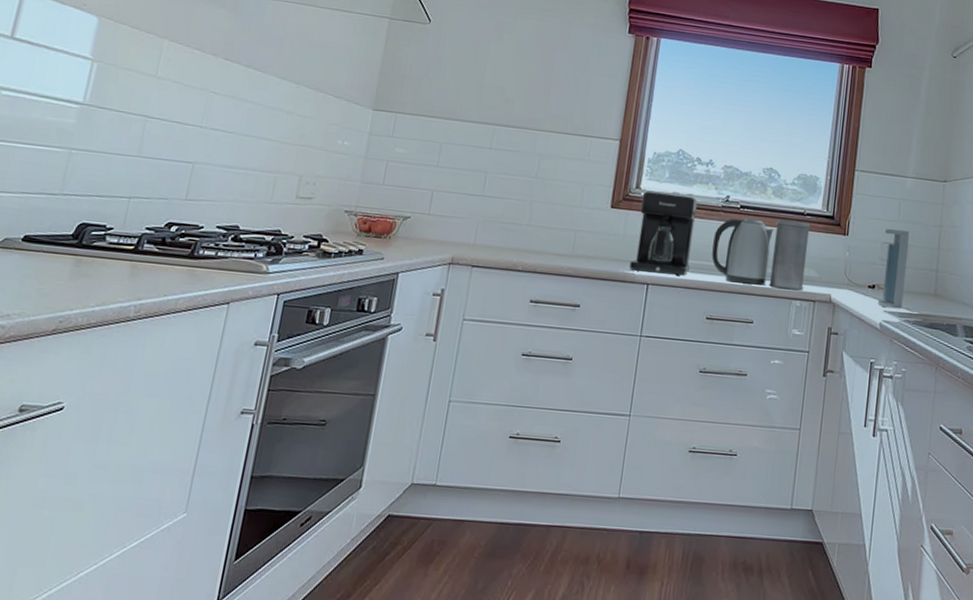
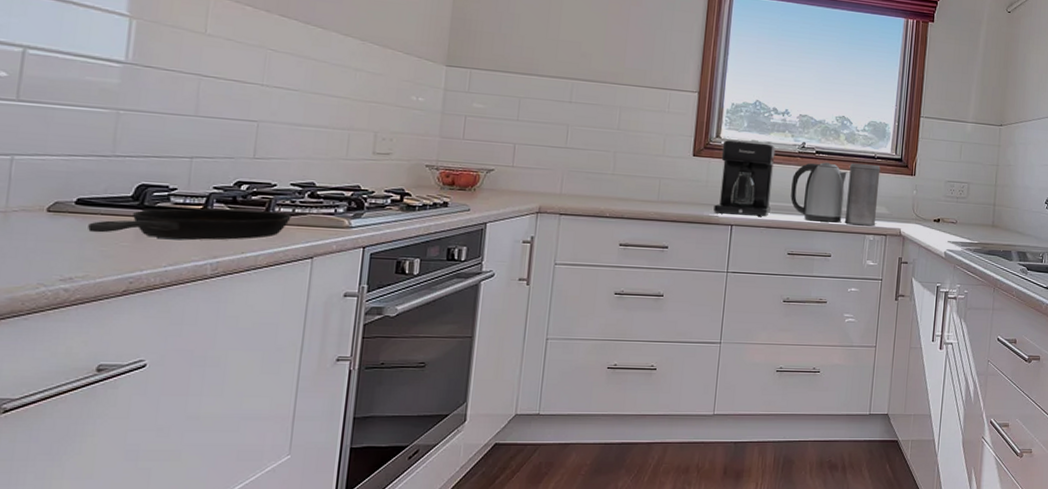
frying pan: none [29,247,214,282] -> present [88,208,292,241]
soap dispenser: present [877,228,909,309] -> none [942,168,970,239]

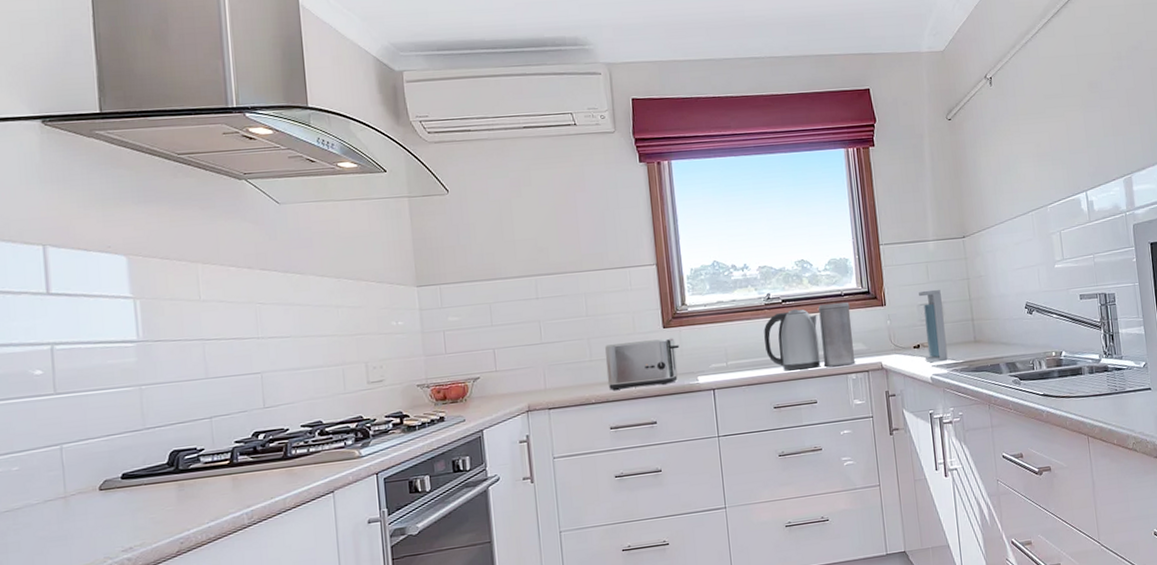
frying pan: present [88,208,292,241] -> none [136,454,308,503]
toaster: none [625,162,706,212] -> present [604,338,680,390]
coffee maker: present [713,140,776,217] -> none [689,301,749,380]
soap dispenser: none [942,168,970,239] -> present [919,290,948,363]

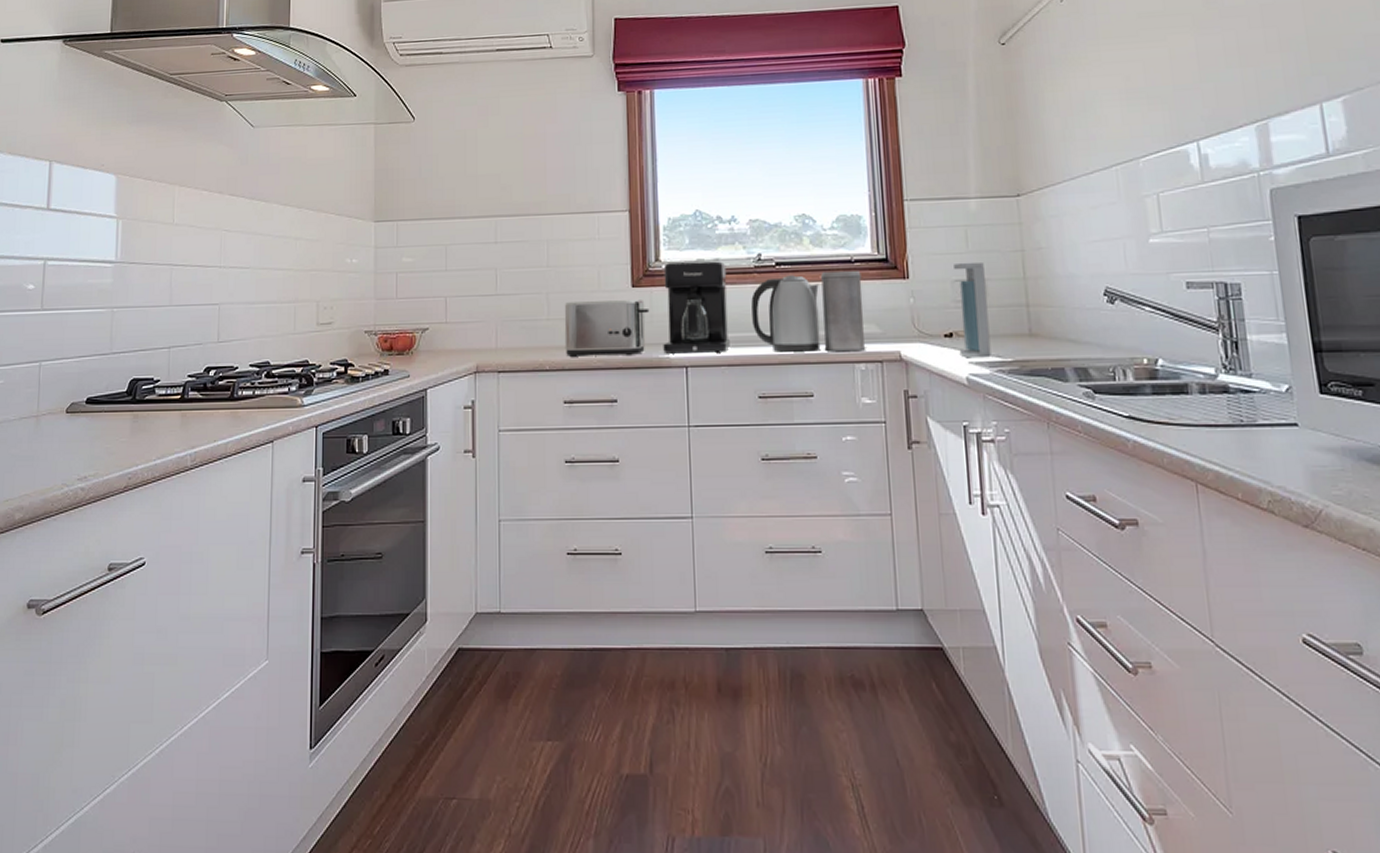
coffee maker: none [689,301,749,380] -> present [663,261,730,354]

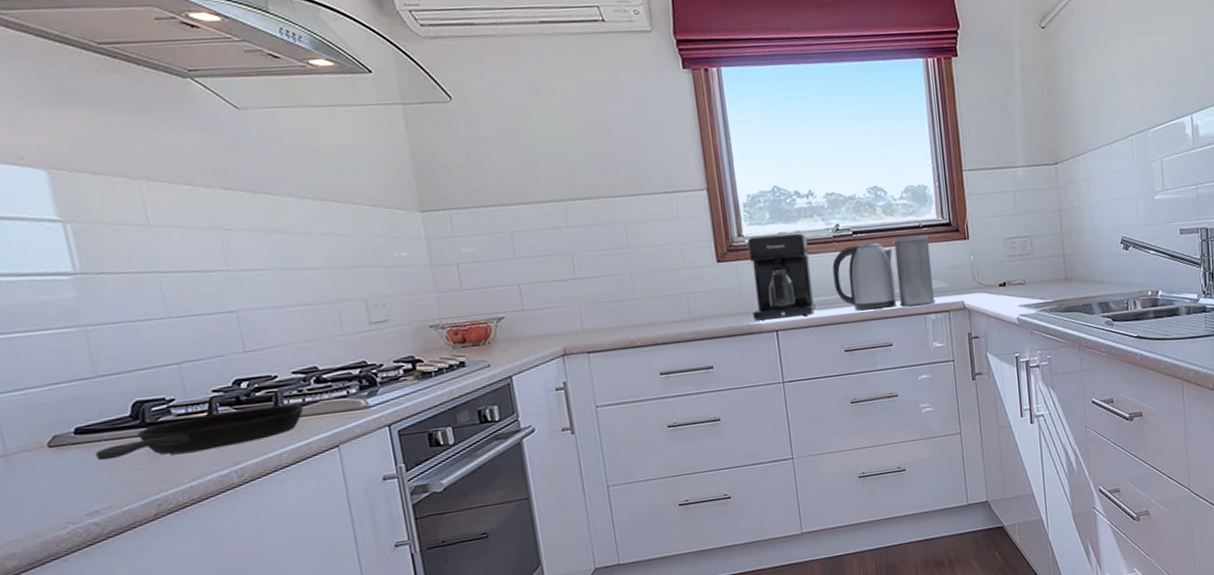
frying pan: none [96,396,252,431] -> present [95,404,304,461]
toaster: present [564,300,650,357] -> none [649,273,737,332]
soap dispenser: present [954,262,991,359] -> none [1005,222,1036,303]

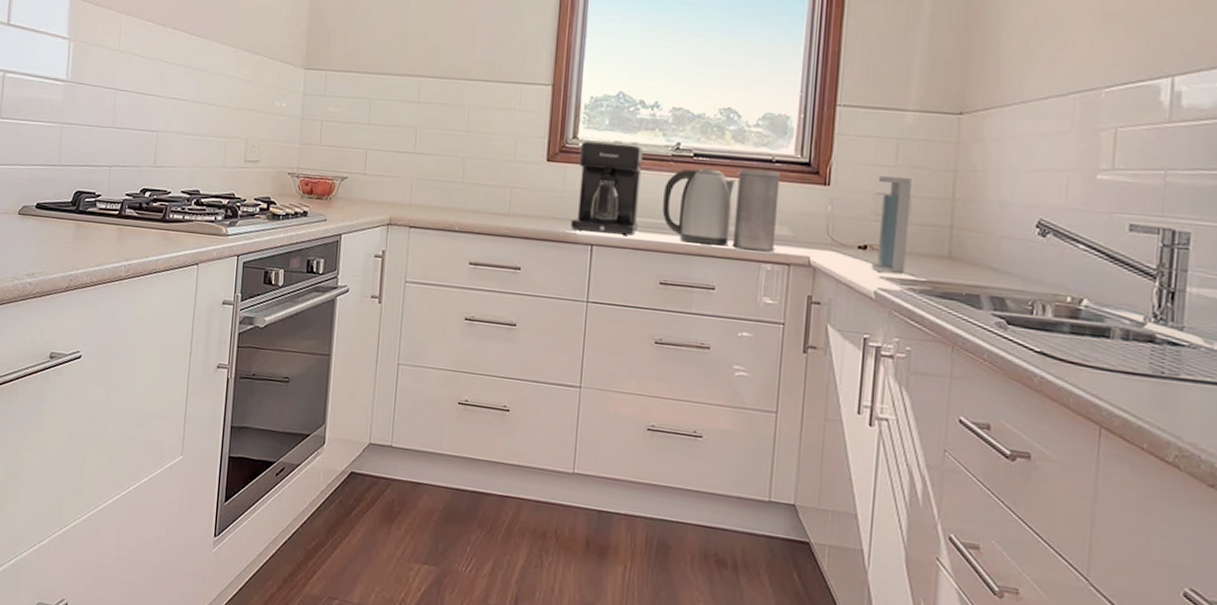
frying pan: present [95,404,304,461] -> none [43,213,182,244]
soap dispenser: none [1005,222,1036,303] -> present [871,175,912,275]

